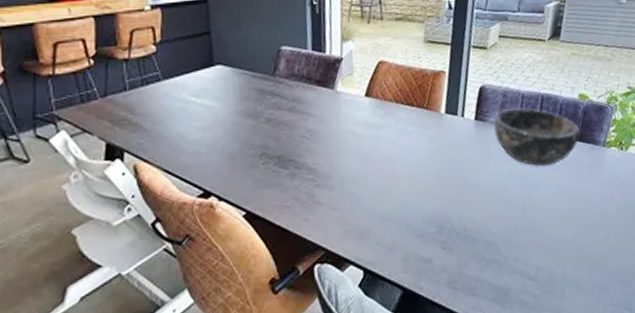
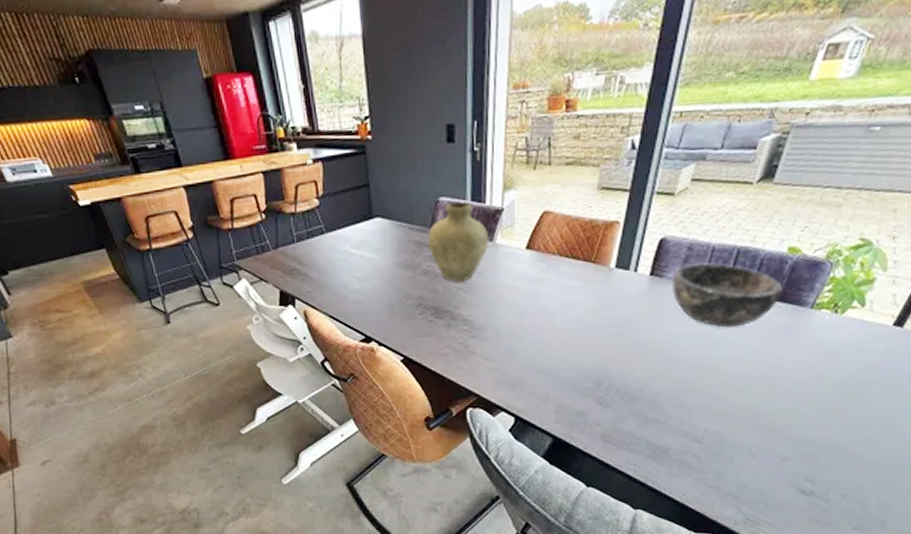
vase: none [270,51,331,129] -> present [427,202,490,282]

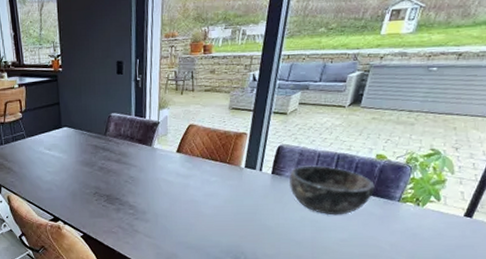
vase: present [427,202,490,282] -> none [102,117,149,176]

